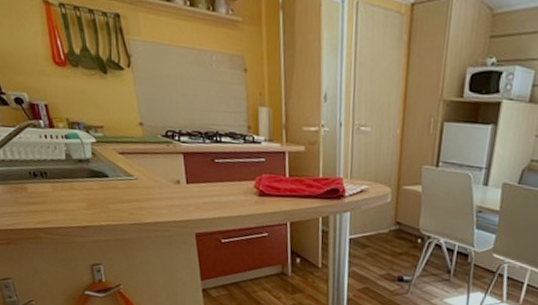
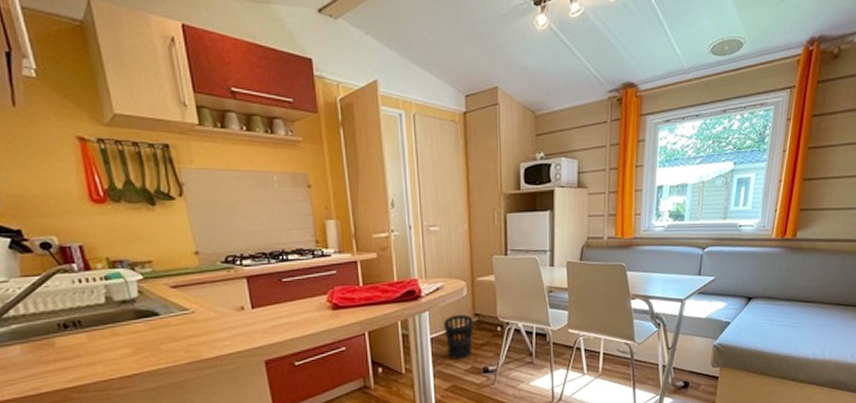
wastebasket: none [363,219,395,265] -> present [444,314,475,360]

